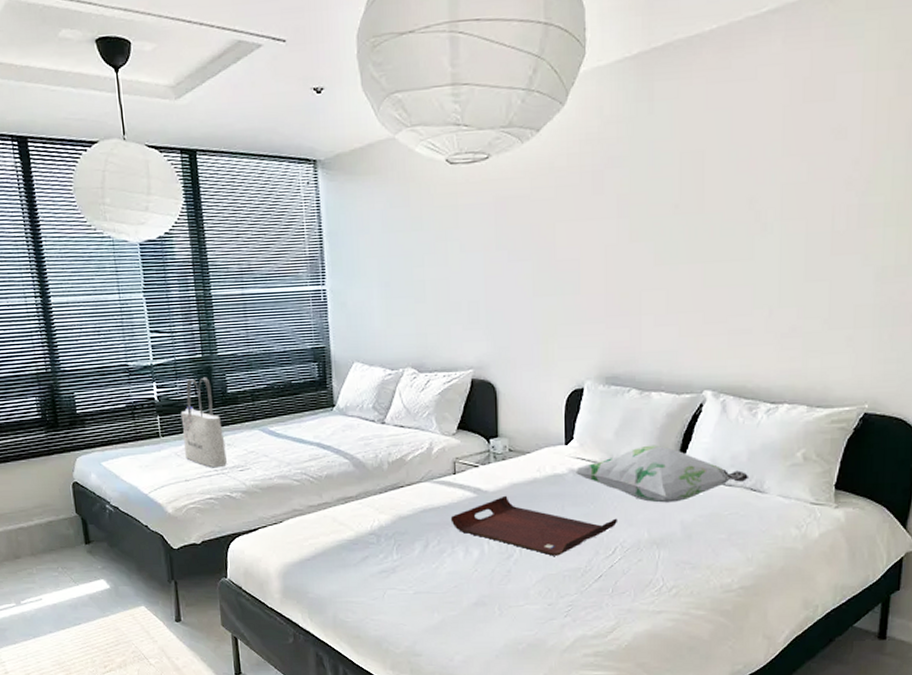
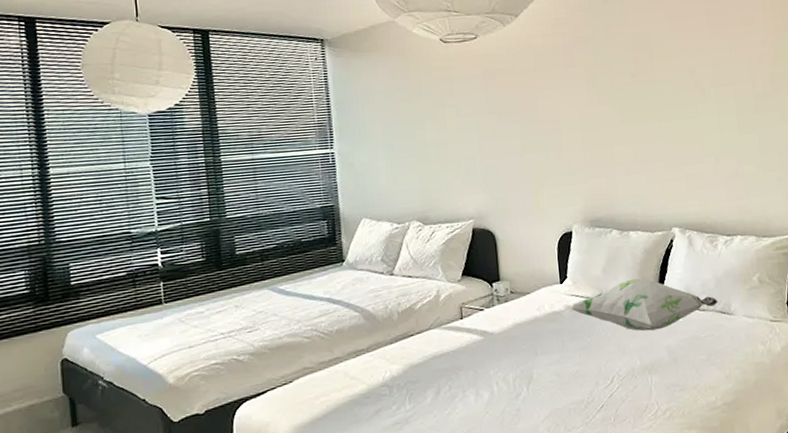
tote bag: present [180,377,227,468] -> none [186,240,234,332]
serving tray: present [450,495,618,556] -> none [460,335,613,391]

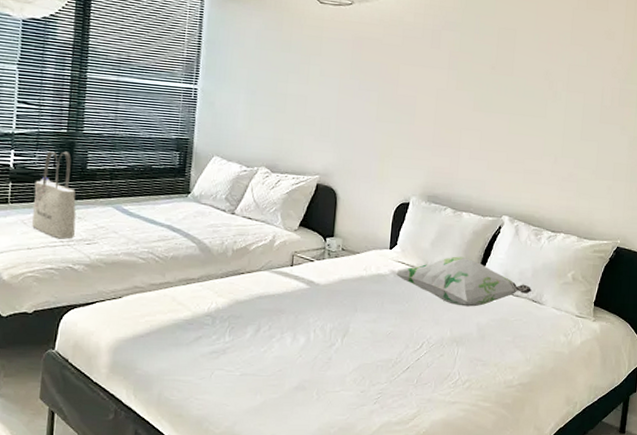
tote bag: none [186,240,234,332] -> present [31,151,76,240]

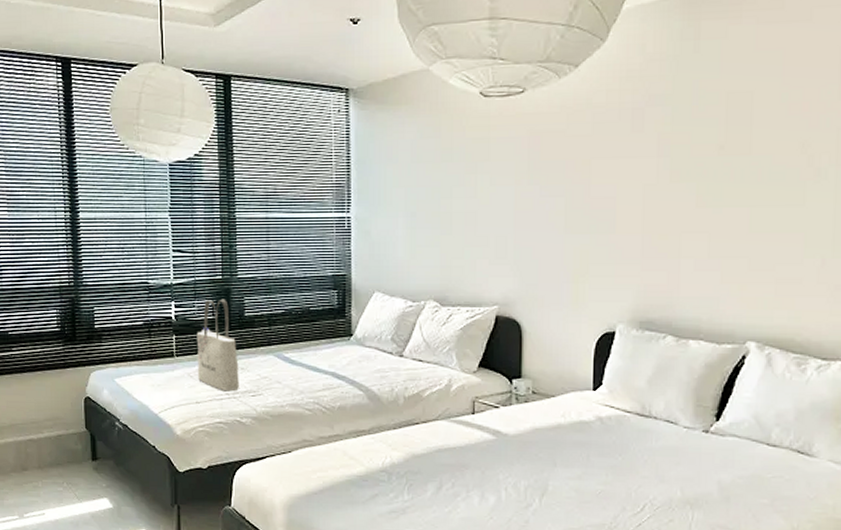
decorative pillow: present [395,256,532,307] -> none [602,396,797,460]

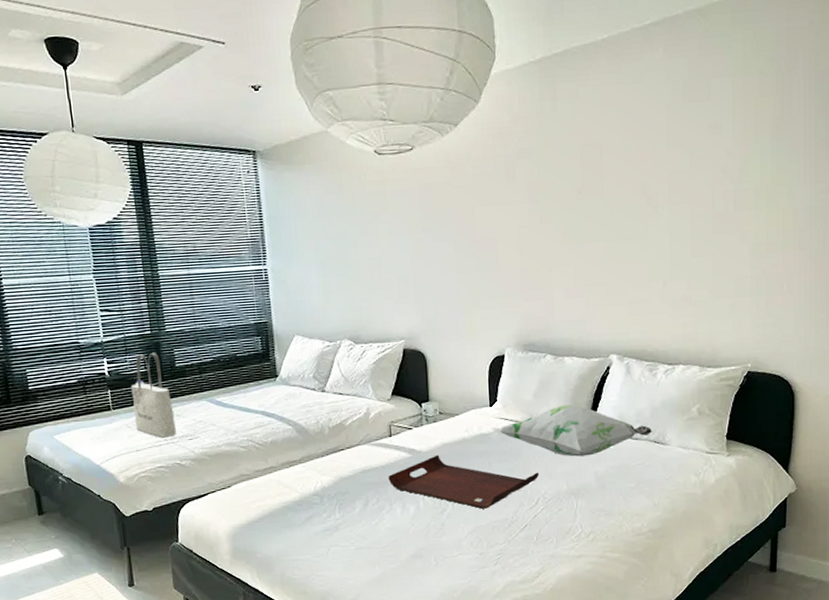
serving tray: none [467,440,649,509] -> present [388,454,540,509]
decorative pillow: none [602,396,797,460] -> present [499,404,653,457]

